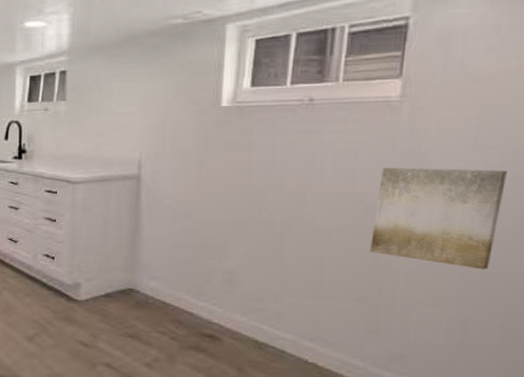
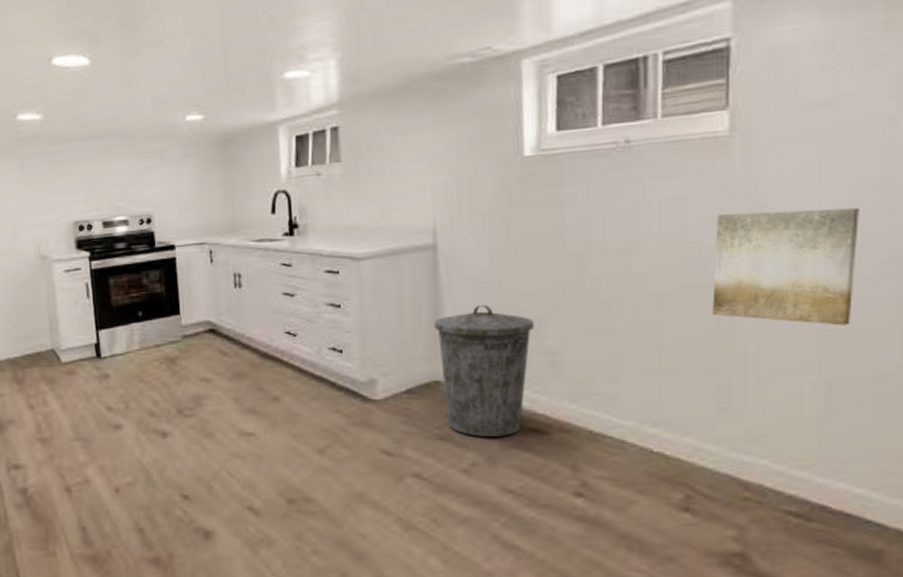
trash can: none [132,229,218,339] -> present [434,305,535,437]

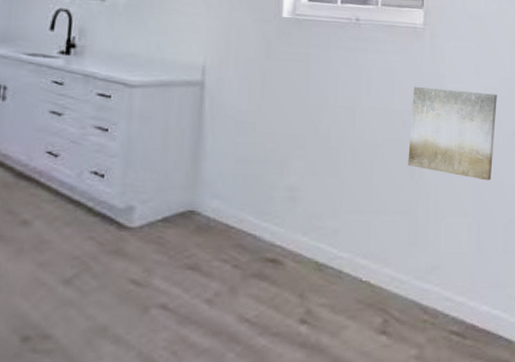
trash can: present [434,305,535,437] -> none [194,141,280,266]

